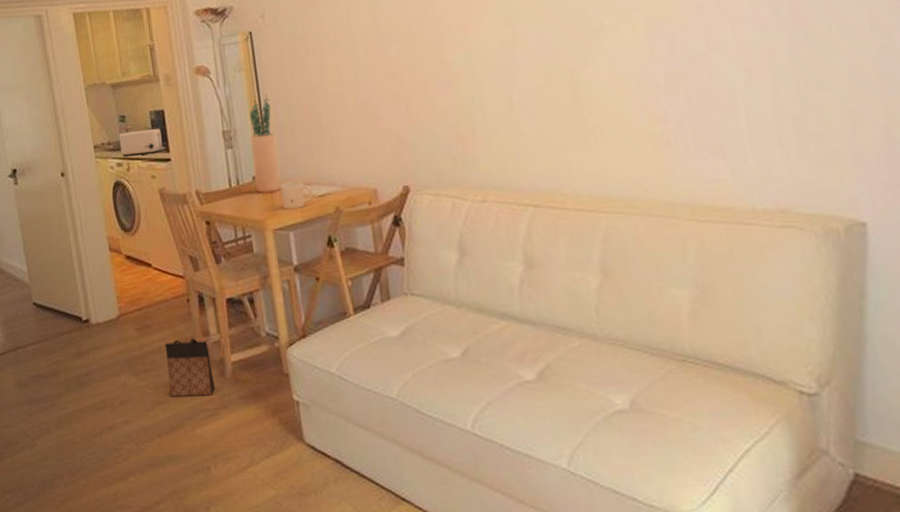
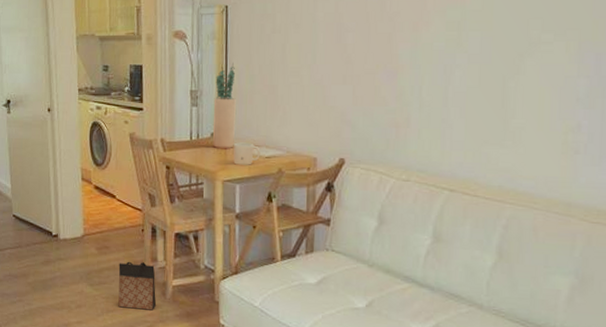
toaster: present [119,128,164,158] -> none [100,80,138,103]

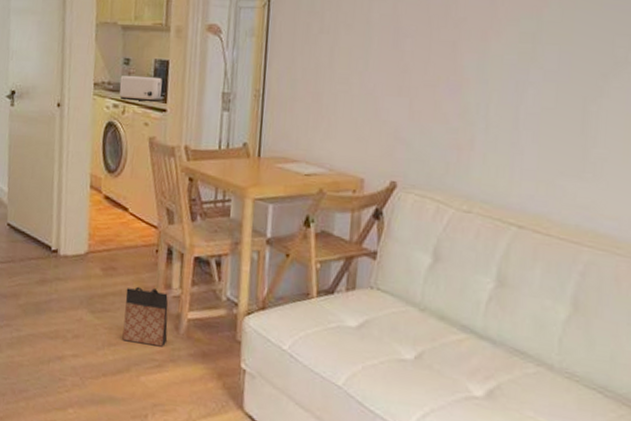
toaster: none [100,80,138,103] -> present [119,75,162,103]
vase: present [212,63,236,149] -> none [244,64,276,163]
mug: present [232,142,261,166] -> none [267,155,299,184]

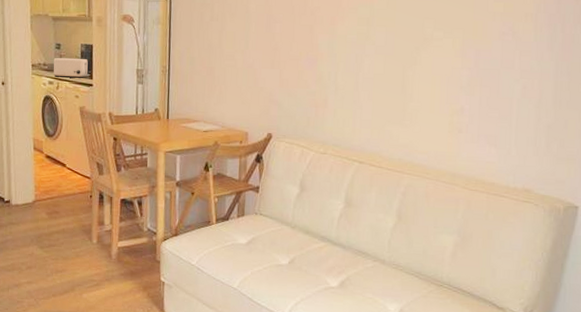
bag: present [122,286,168,347] -> none [67,225,103,270]

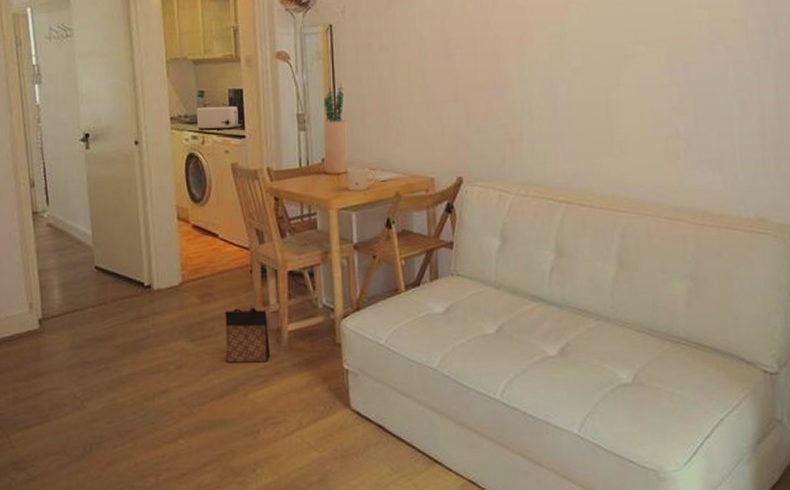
bag: none [67,225,103,270] -> present [225,308,270,363]
vase: none [156,46,178,124] -> present [322,83,347,175]
mug: none [174,117,199,139] -> present [346,166,376,192]

